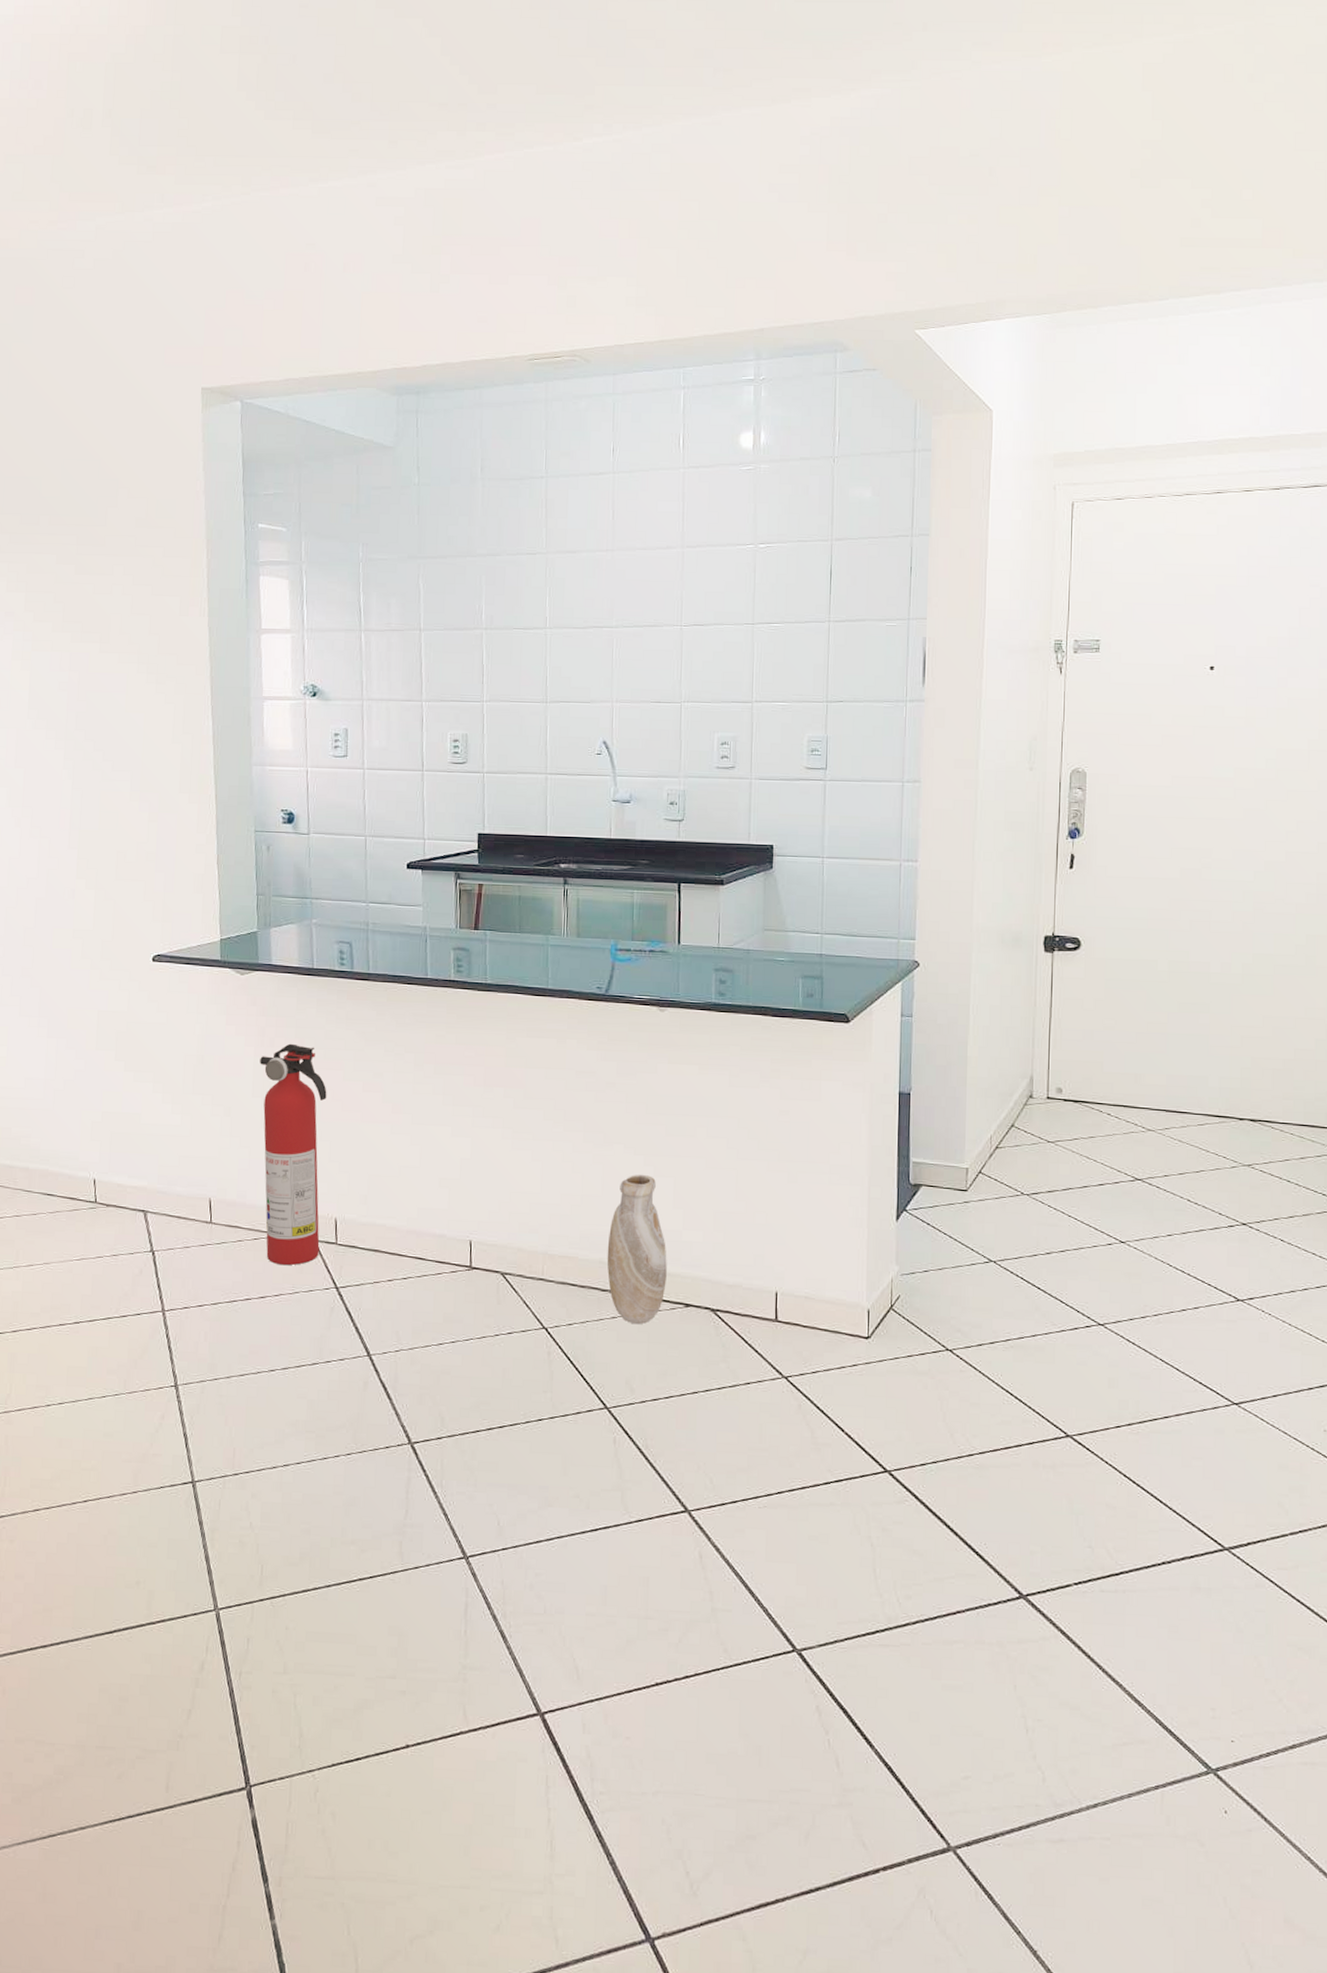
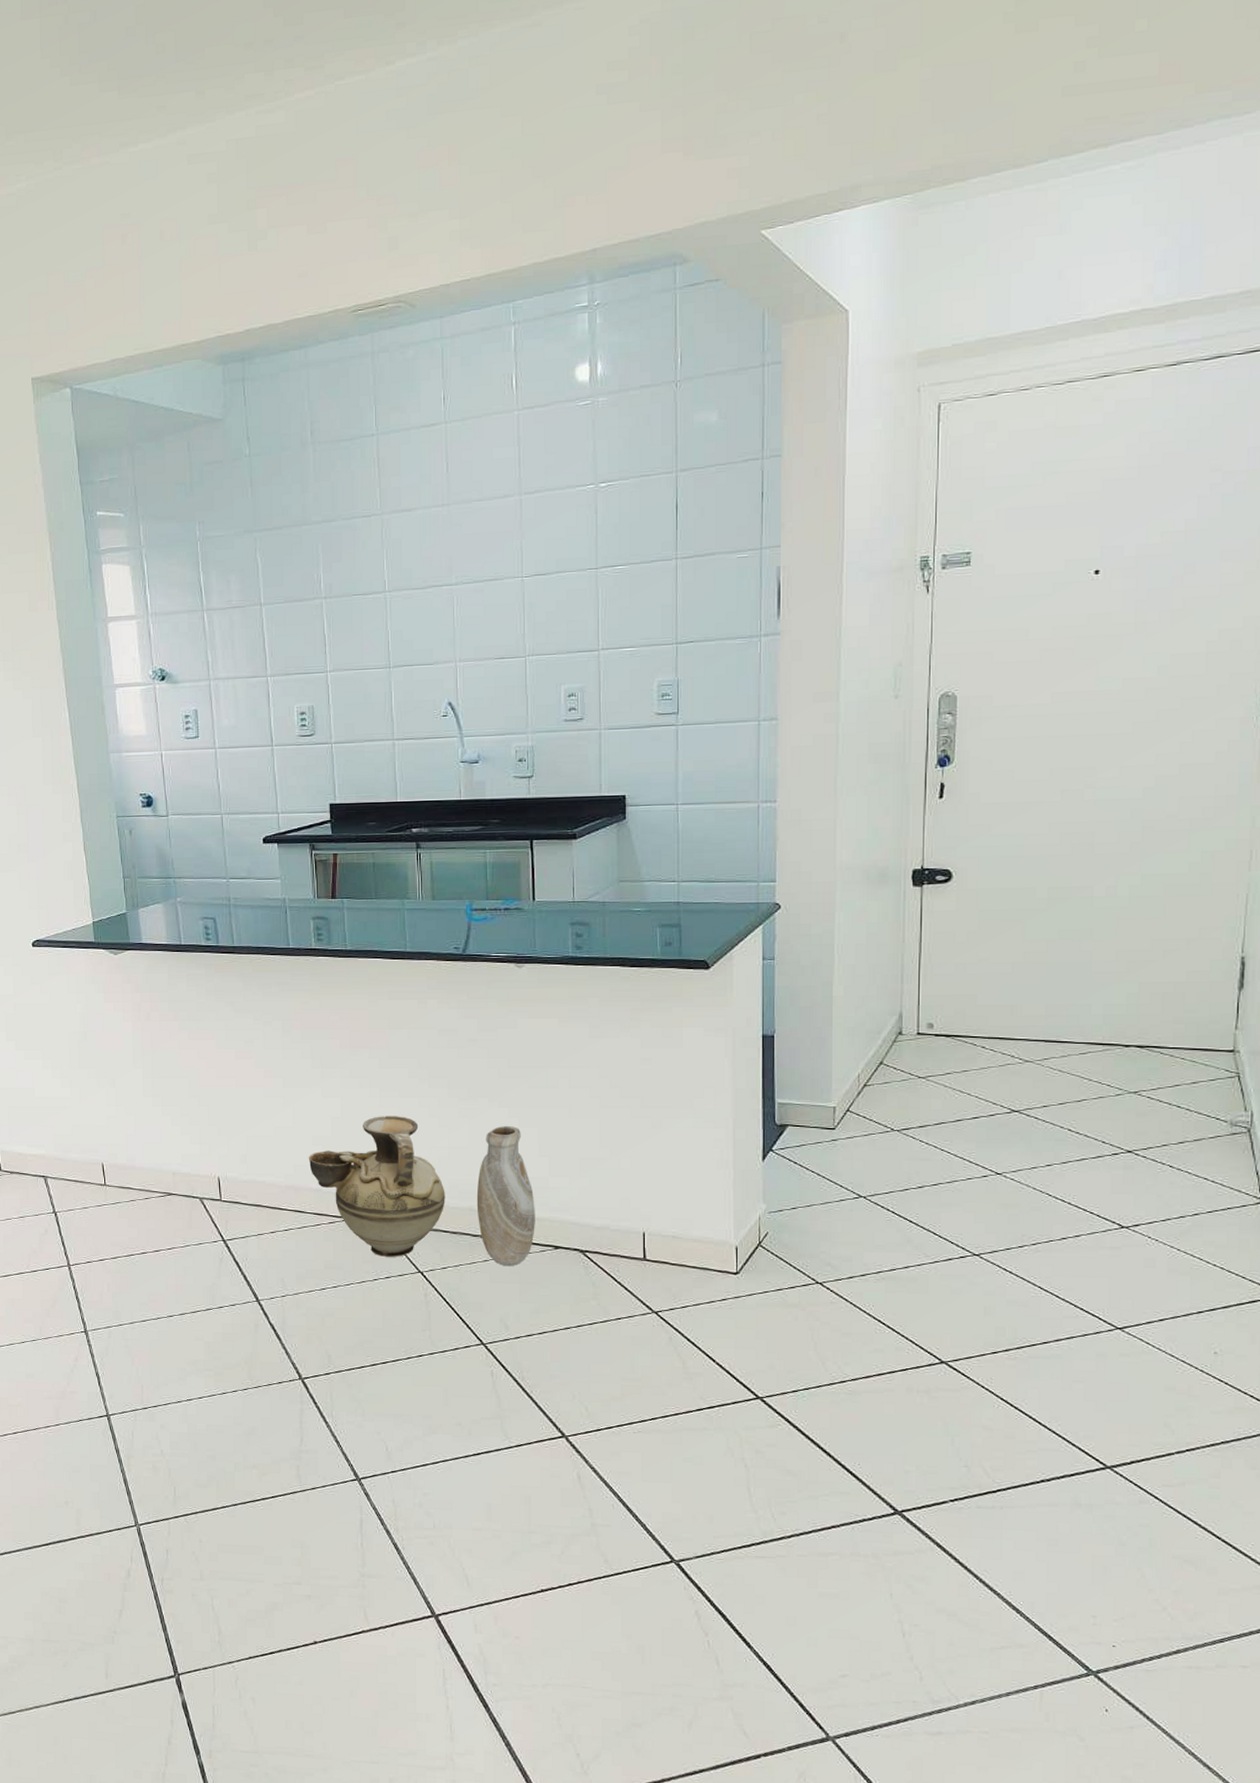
fire extinguisher: present [260,1043,327,1266] -> none [138,1017,206,1222]
ceramic jug: none [433,1159,575,1311] -> present [308,1116,445,1257]

